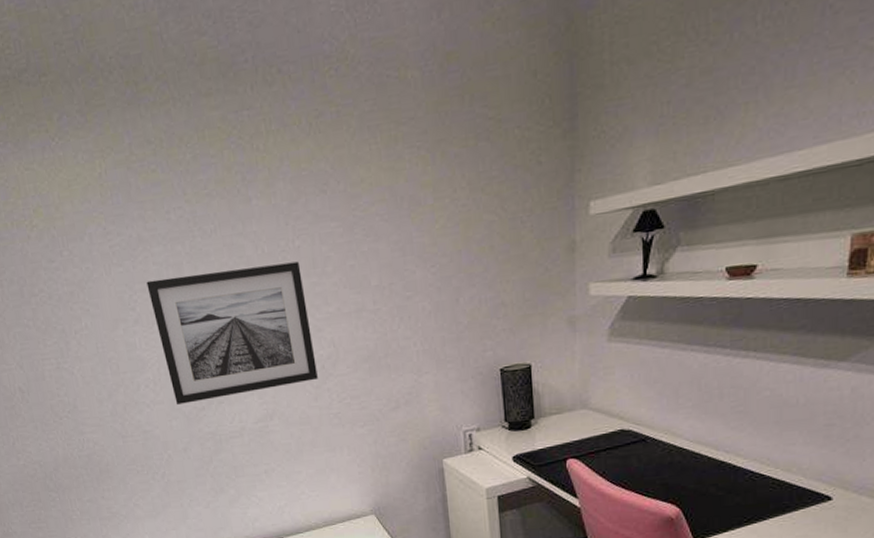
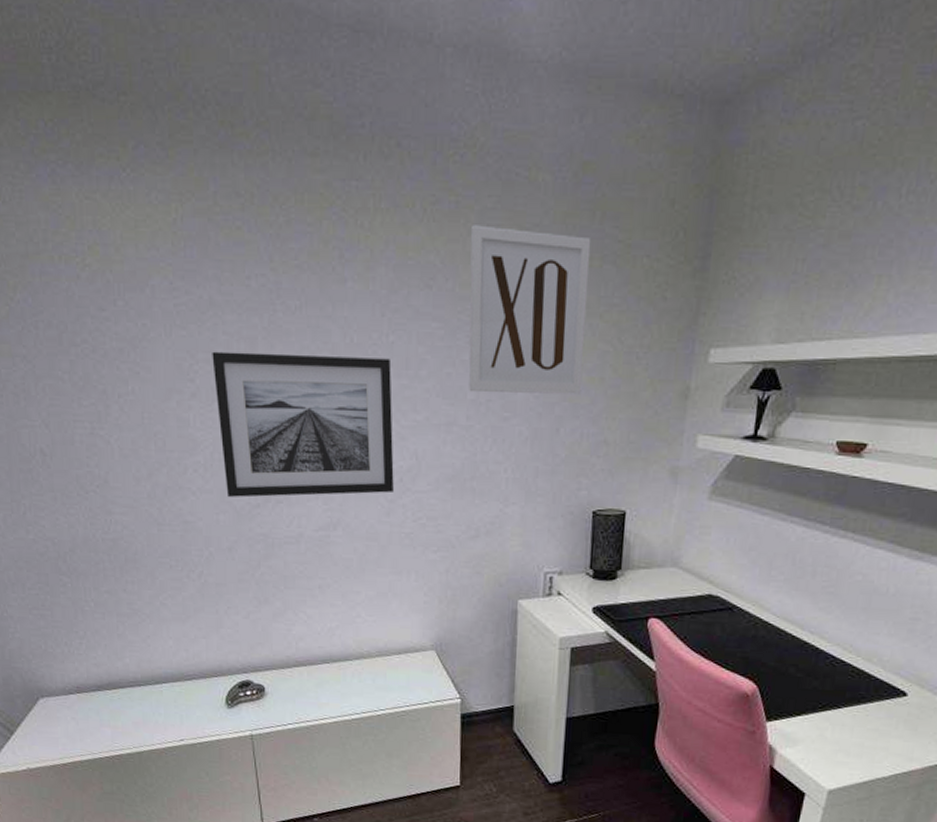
wall art: none [353,120,474,279] -> present [468,225,591,395]

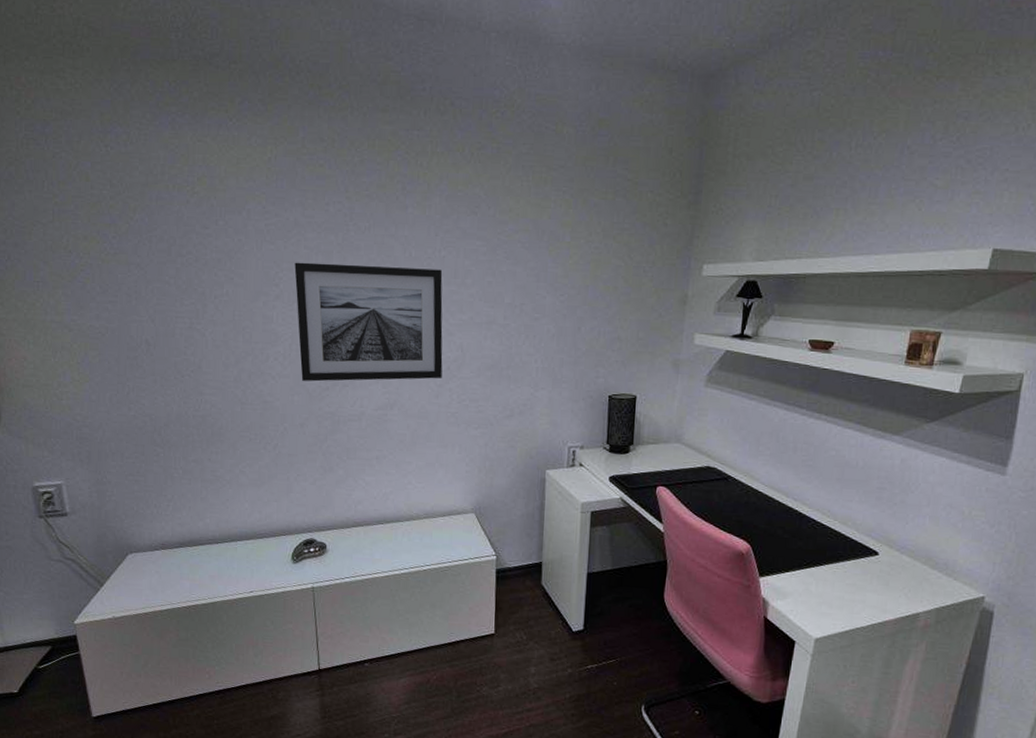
wall art: present [468,225,591,395] -> none [506,166,606,300]

